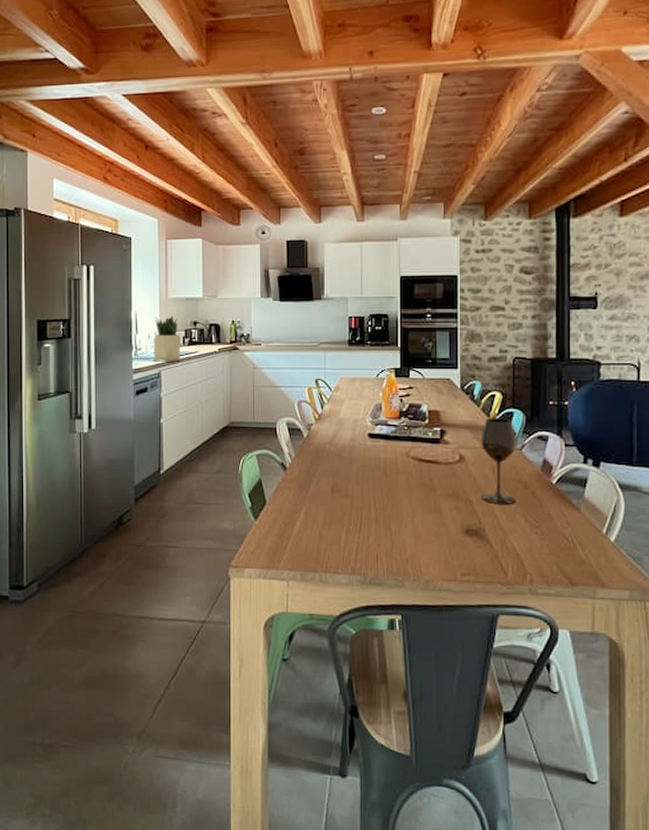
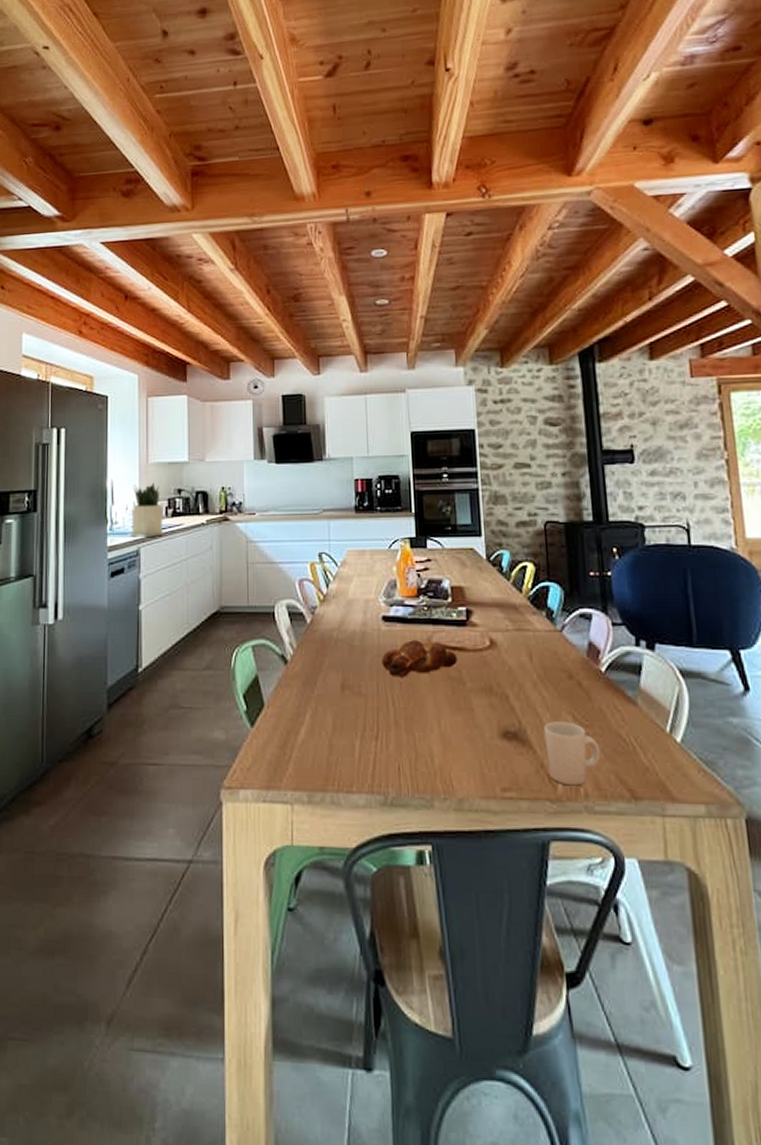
bread loaf: none [367,454,430,484] -> present [382,640,457,677]
wineglass: present [481,418,516,504] -> none [514,593,561,699]
mug: none [500,522,546,573] -> present [544,721,601,786]

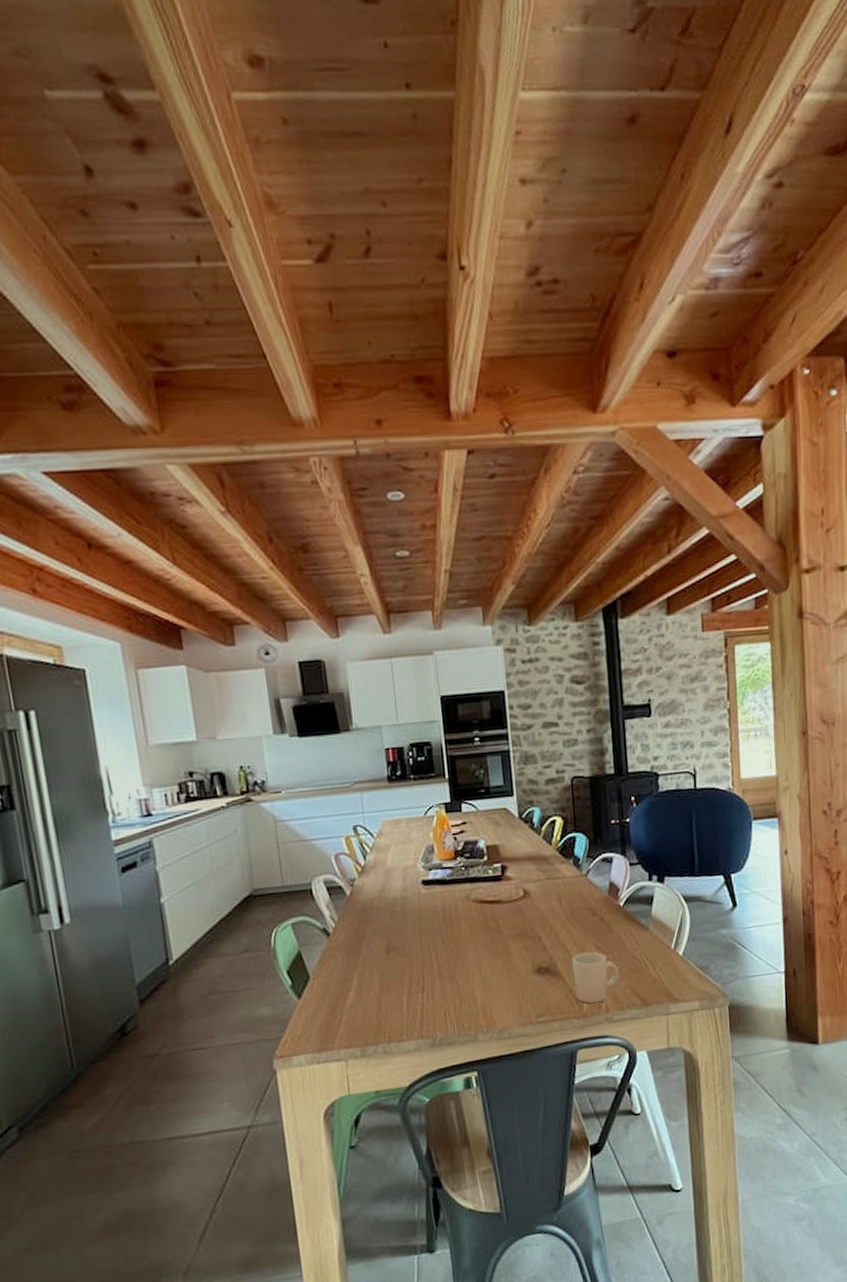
planter: present [129,482,166,537] -> none [133,766,181,828]
bread loaf: present [382,640,457,677] -> none [423,898,495,934]

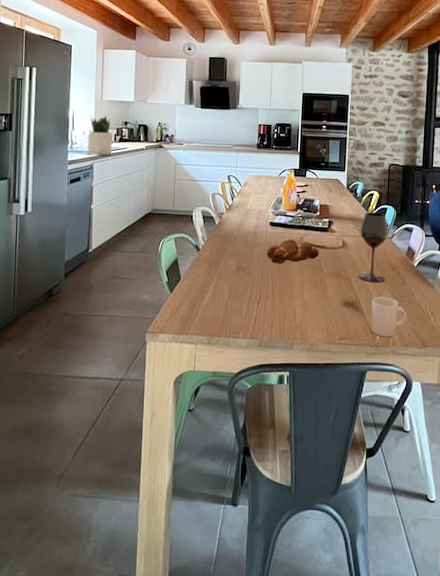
planter: none [133,766,181,828] -> present [85,115,114,156]
bread loaf: none [423,898,495,934] -> present [267,239,319,264]
wineglass: none [545,844,586,937] -> present [358,212,388,282]

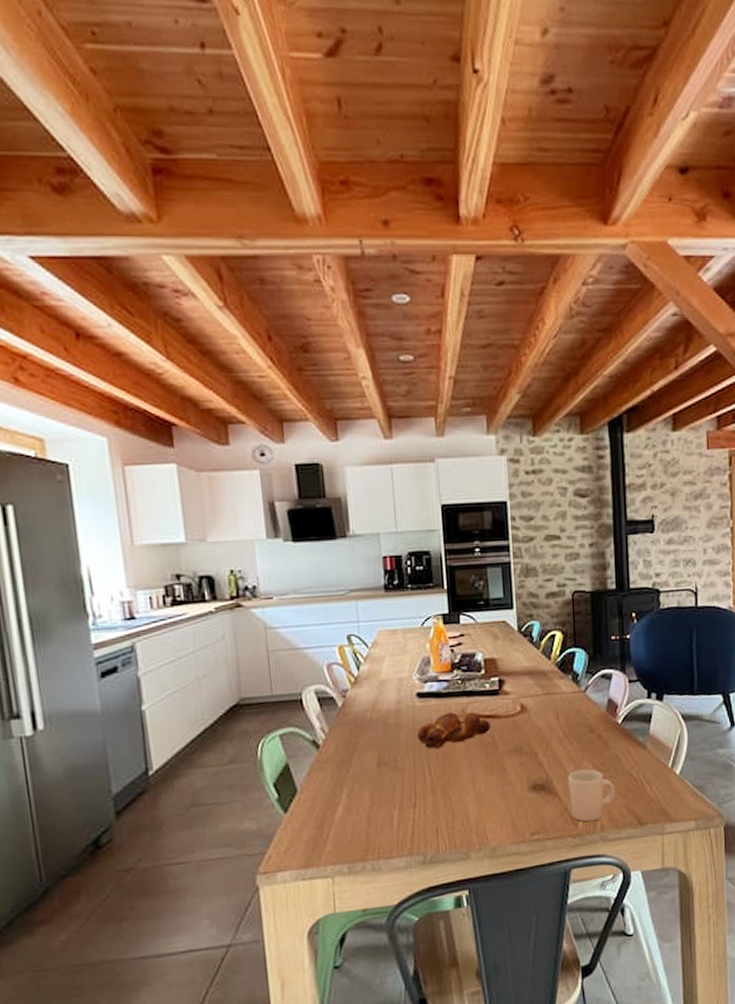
planter: present [85,115,114,156] -> none [117,568,166,632]
wineglass: present [358,212,388,282] -> none [543,659,583,754]

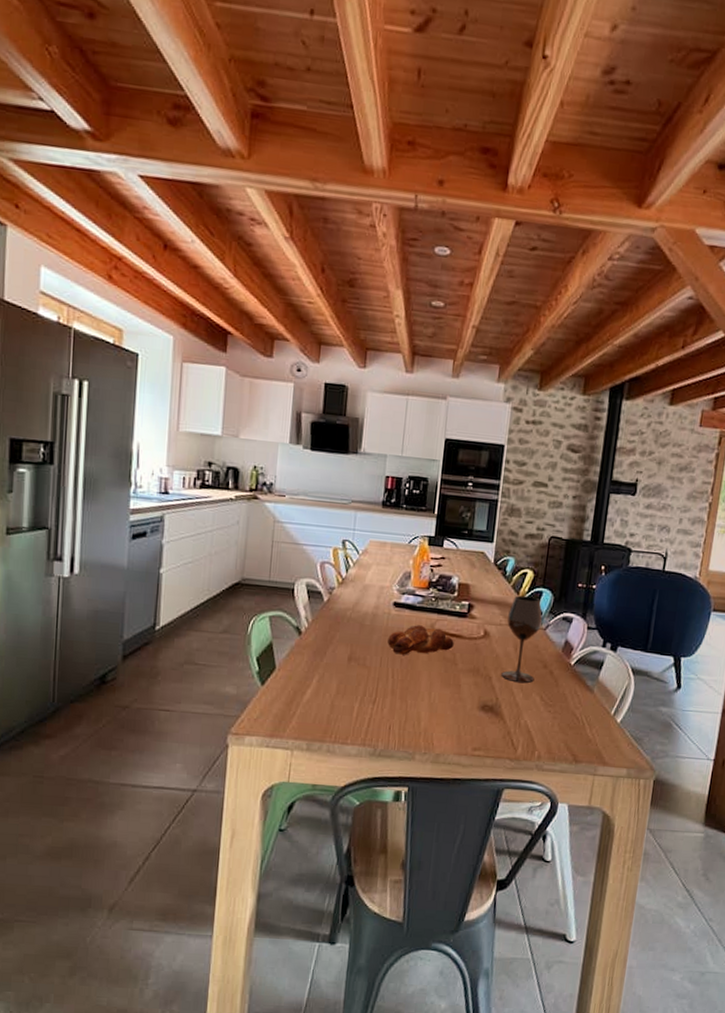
wineglass: none [543,659,583,754] -> present [501,595,542,683]
mug: present [568,769,615,822] -> none [513,700,557,750]

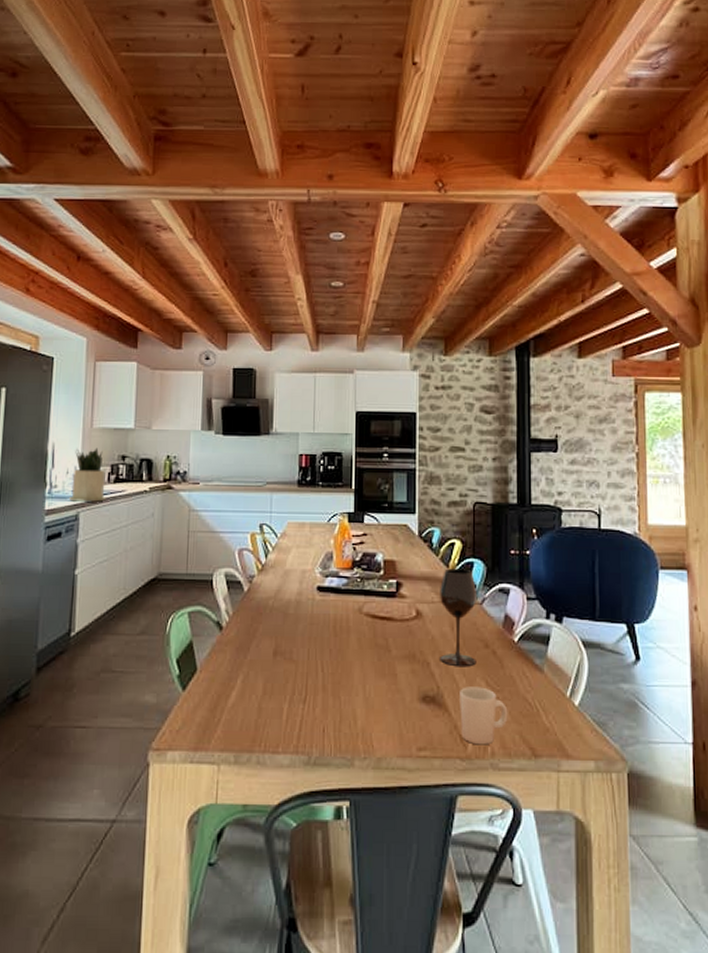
planter: none [153,451,193,506] -> present [68,447,107,502]
bread loaf: present [388,625,454,655] -> none [314,610,385,645]
mug: none [513,700,557,750] -> present [460,687,508,745]

